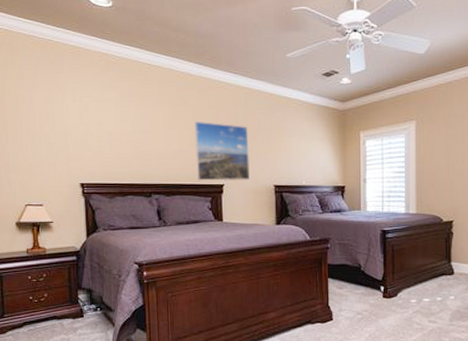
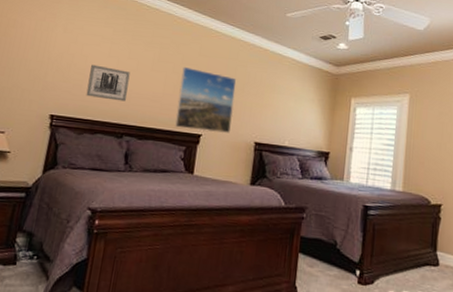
wall art: none [107,130,147,163] -> present [86,64,130,102]

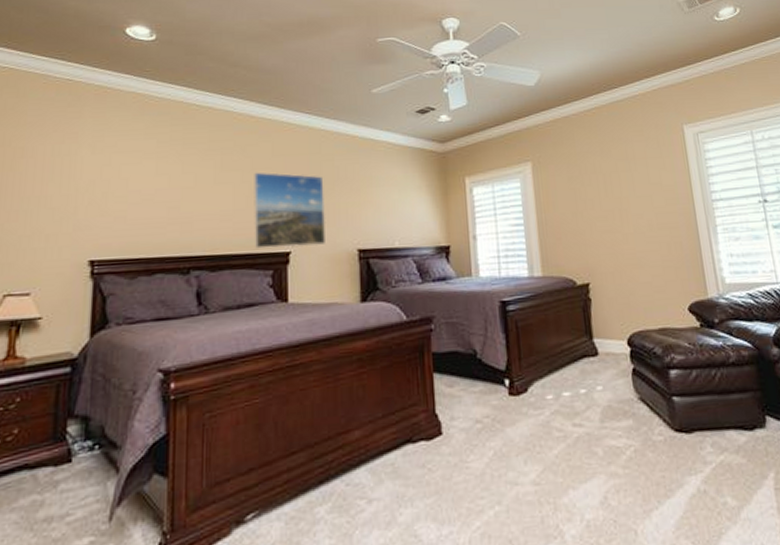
wall art: present [86,64,130,102] -> none [133,188,187,230]

